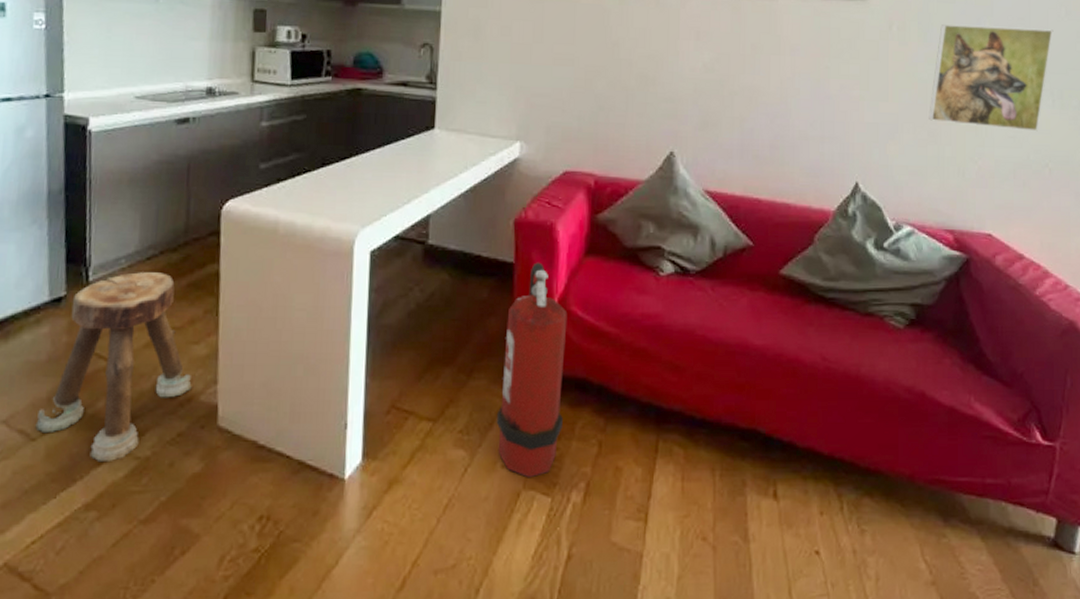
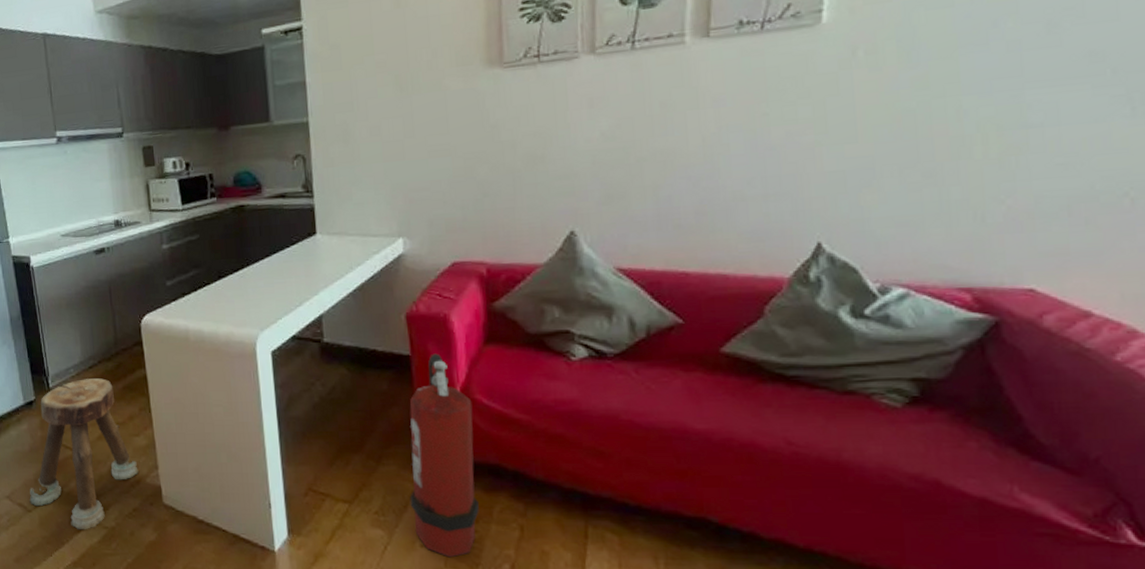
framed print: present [929,24,1054,132] -> none [921,14,1129,159]

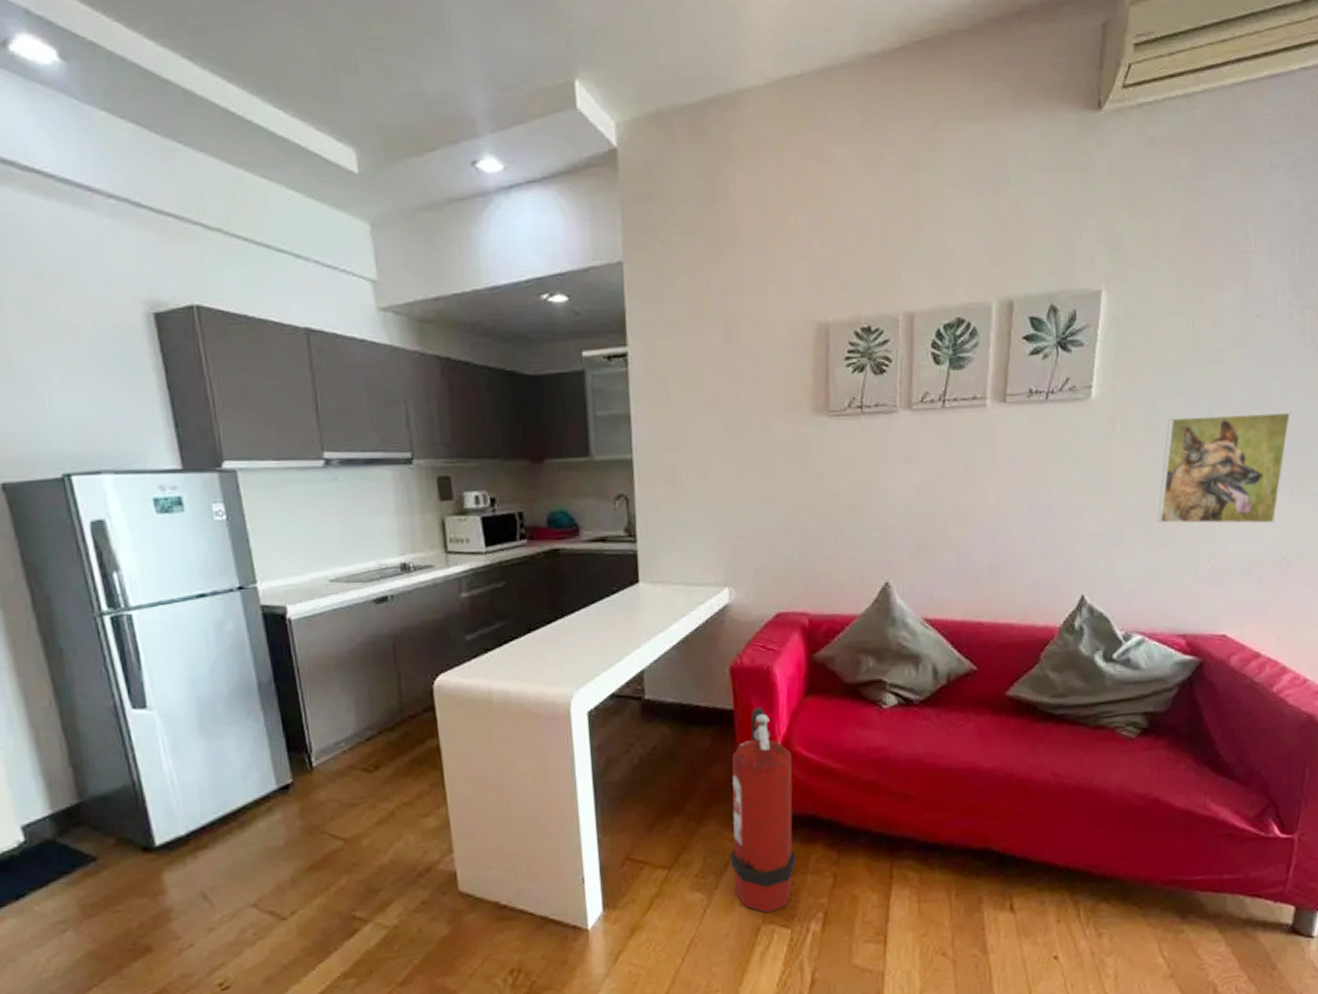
stool: present [29,378,139,530] -> none [284,752,429,935]
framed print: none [921,14,1129,159] -> present [1157,412,1292,524]

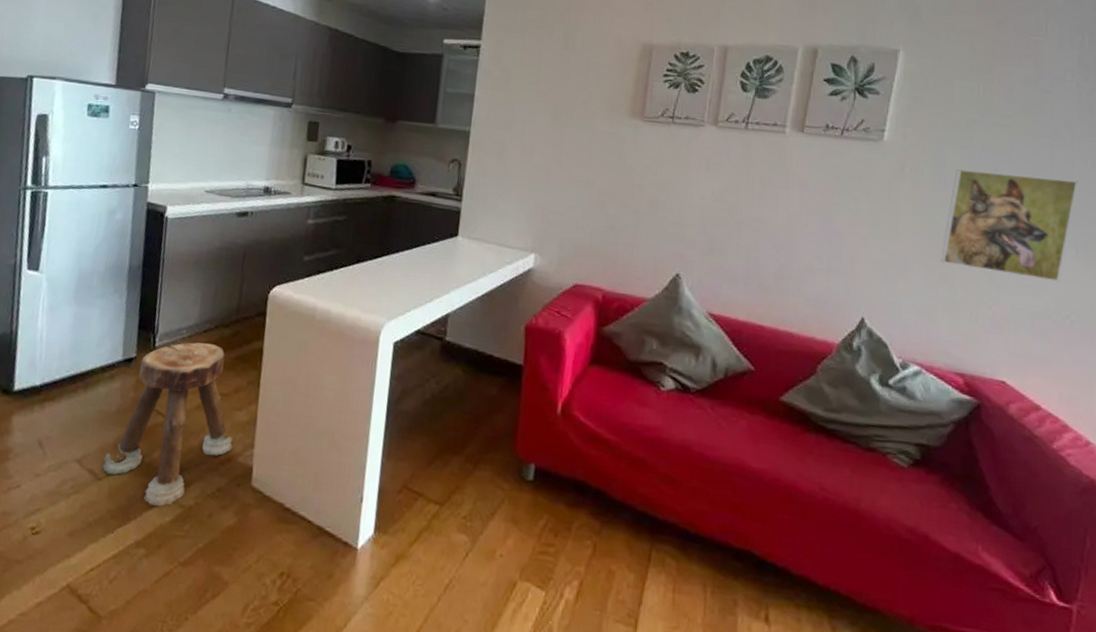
stool: none [284,752,429,935] -> present [102,342,233,507]
fire extinguisher: present [730,707,796,913] -> none [497,366,570,570]

